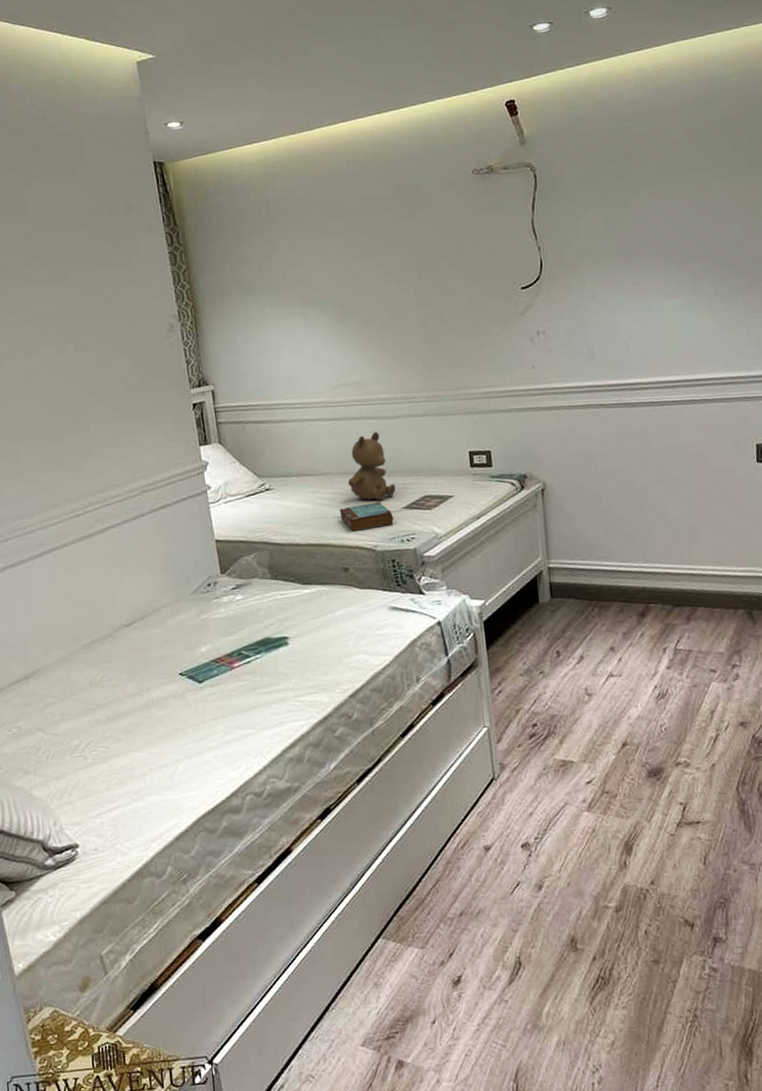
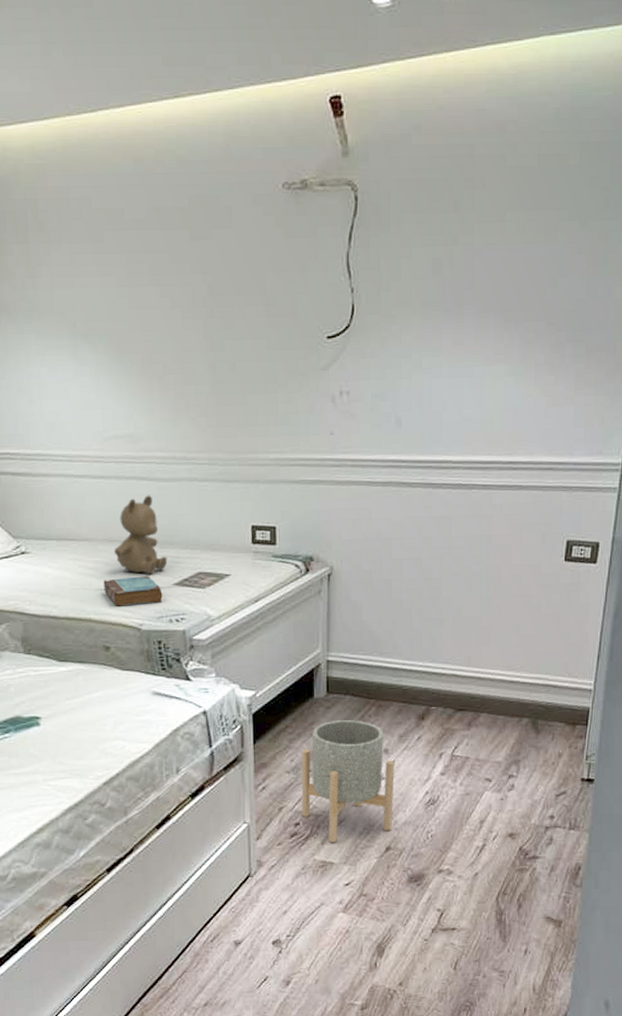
planter: none [533,621,627,742] -> present [301,720,394,843]

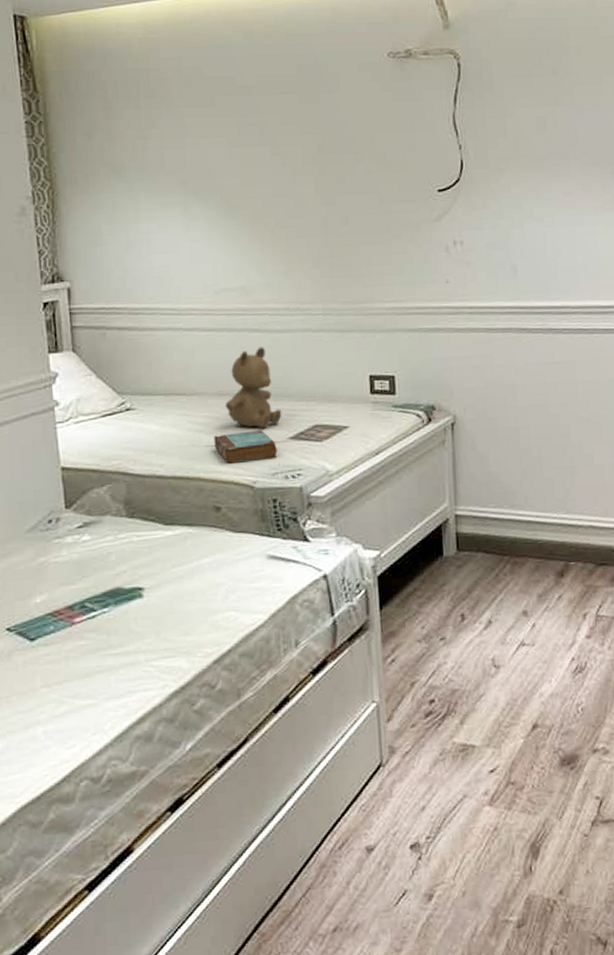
planter: present [301,720,394,843] -> none [433,579,538,722]

